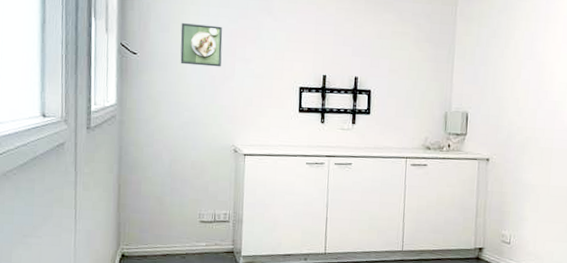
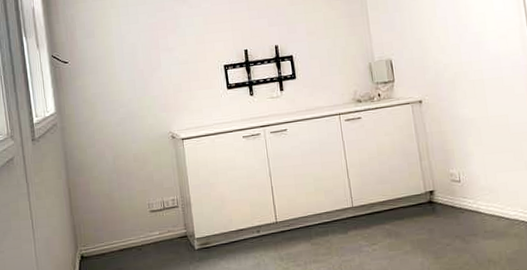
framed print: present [180,23,223,67] -> none [104,22,147,65]

